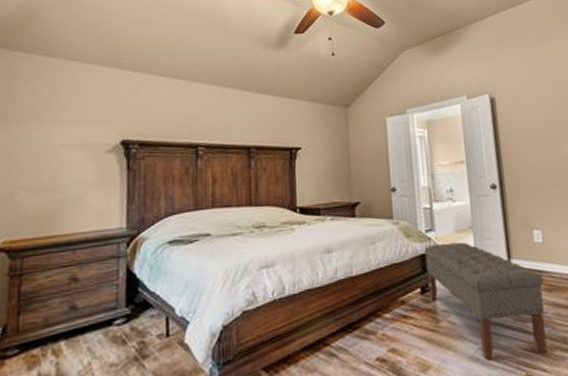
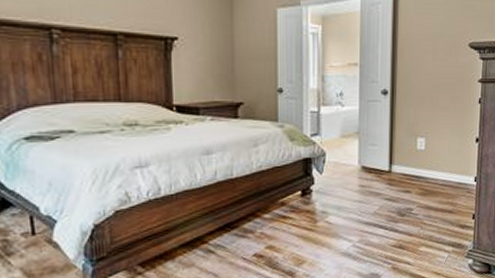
bench: present [424,242,548,361] -> none [308,147,420,256]

